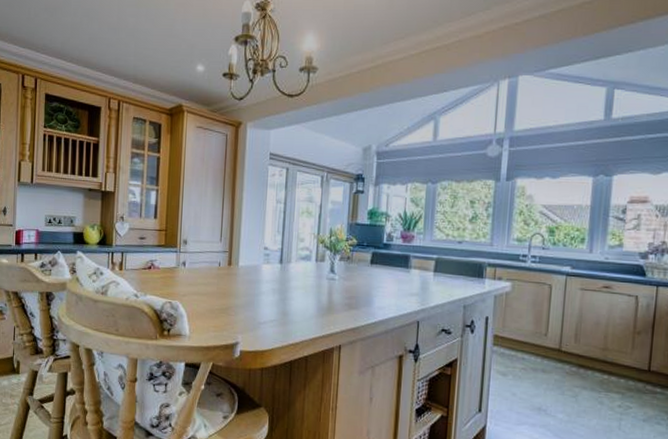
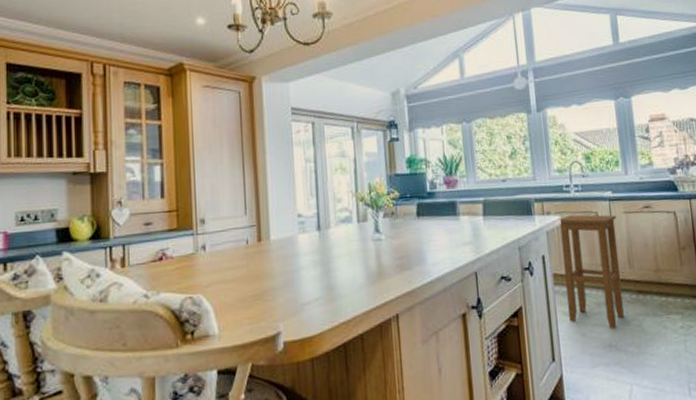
stool: none [503,283,572,395] -> present [558,214,625,329]

